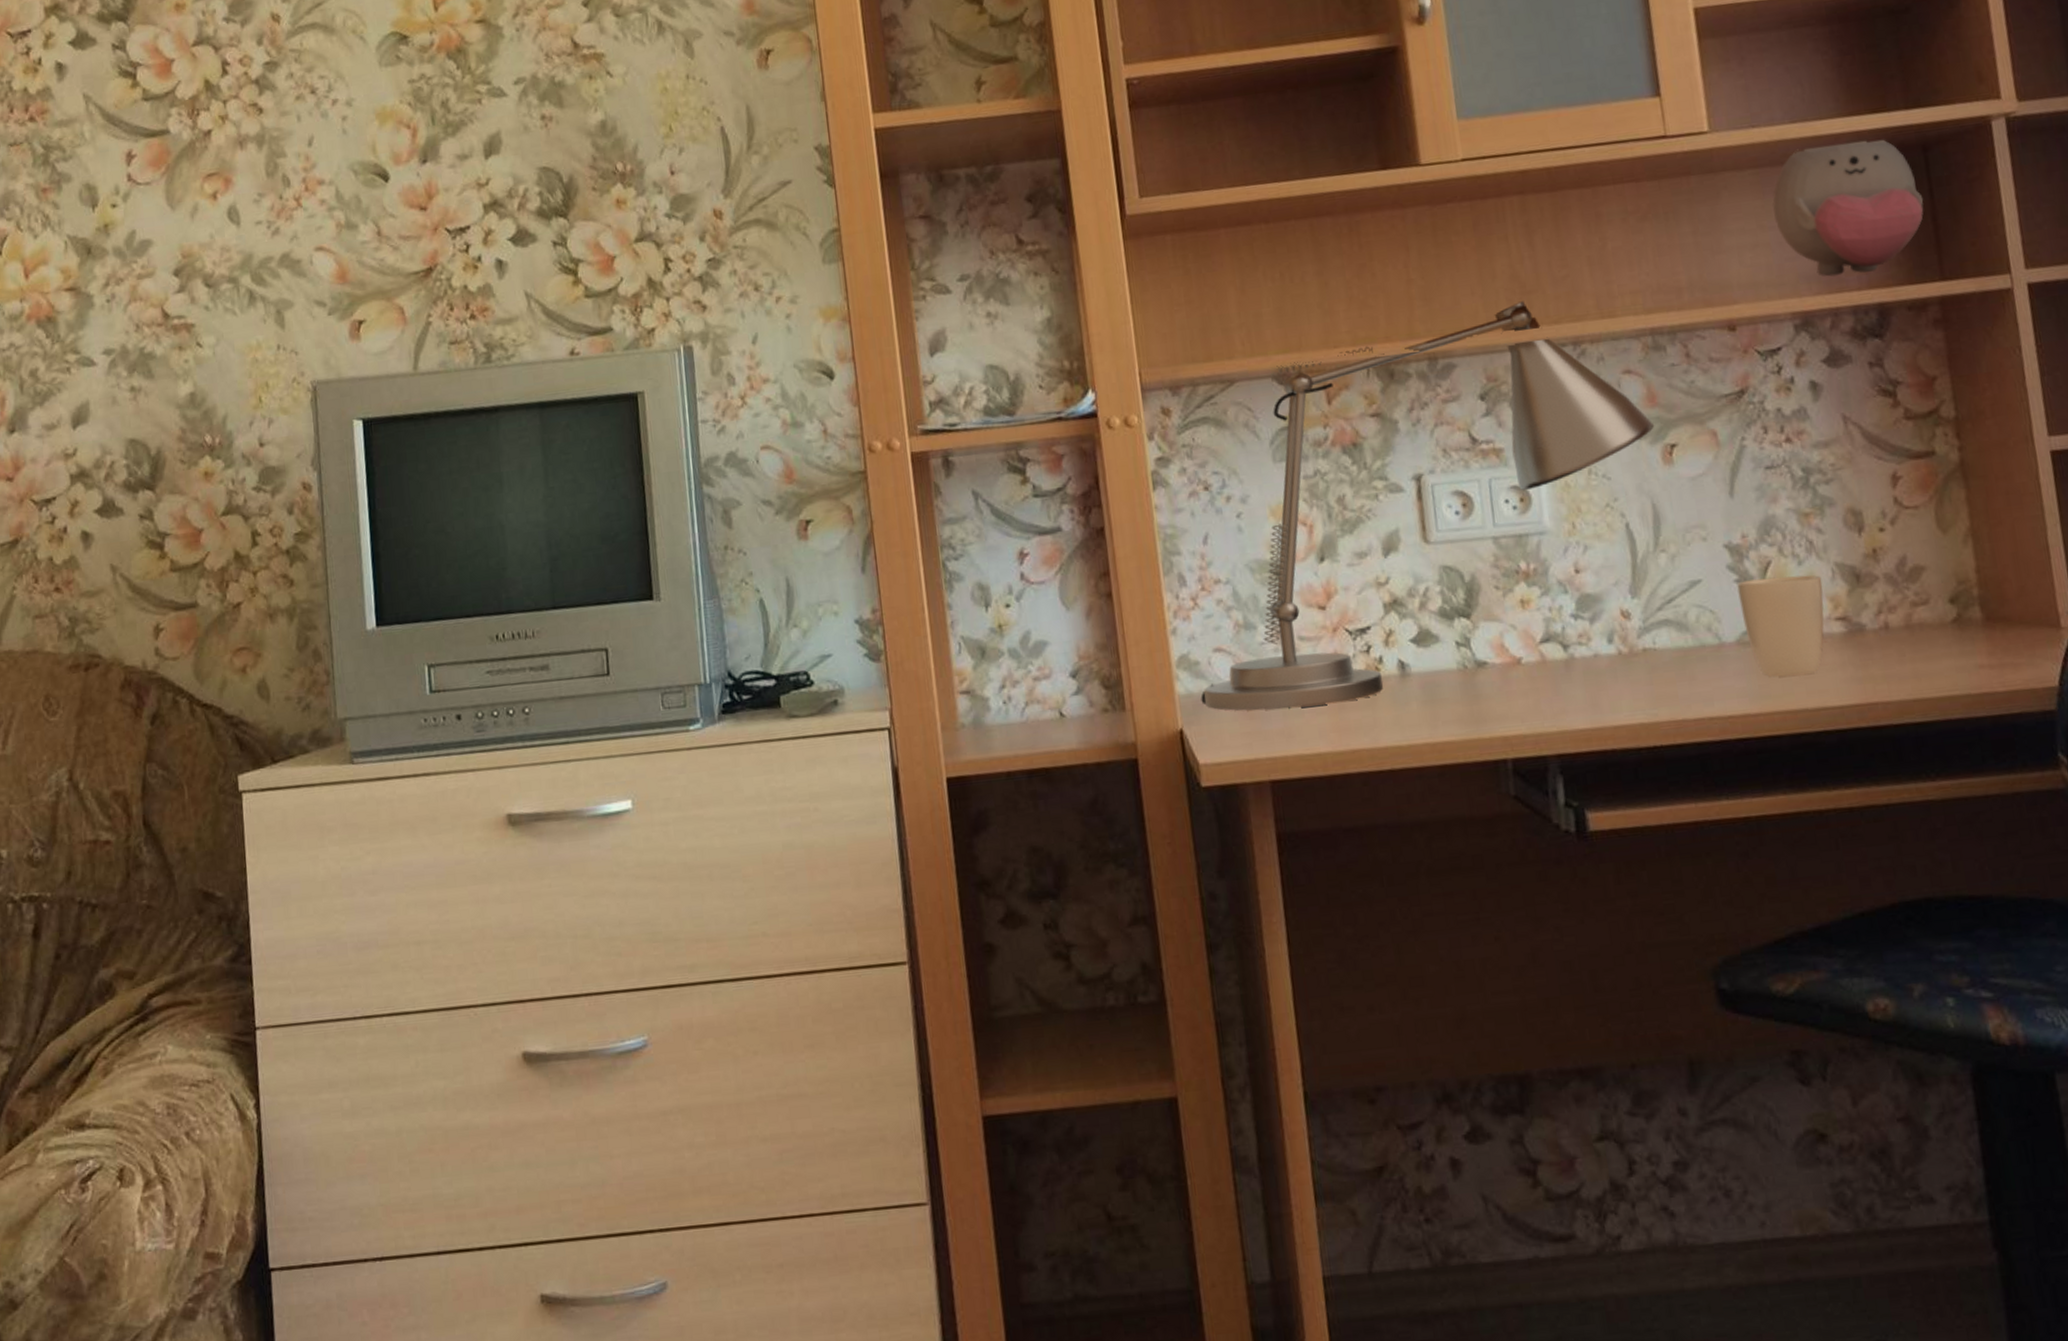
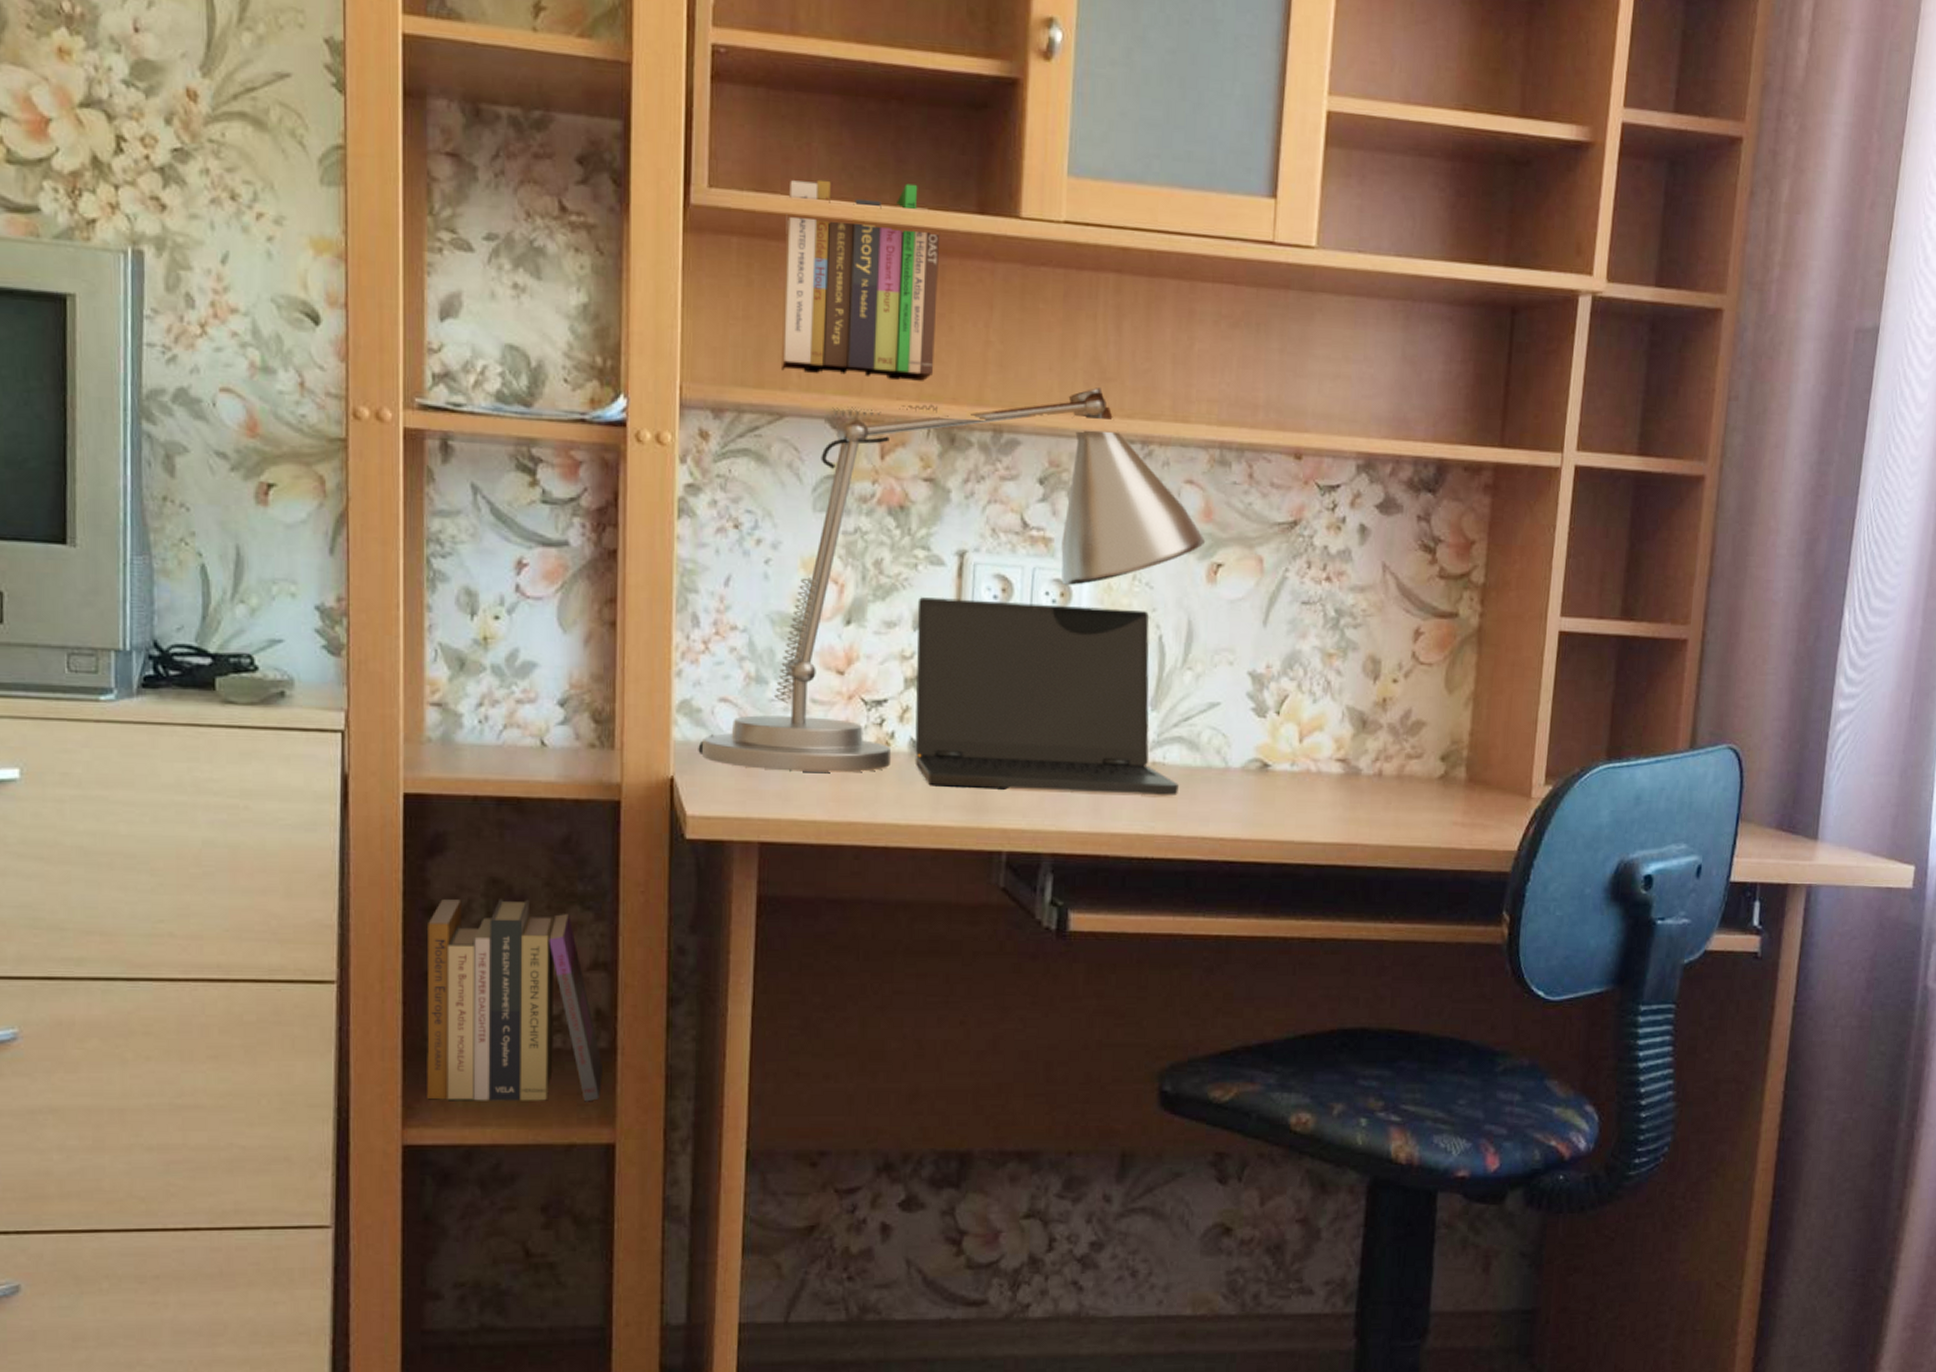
books: none [980,863,1157,1069] -> present [427,899,604,1102]
books: none [1208,156,1364,342] -> present [780,179,941,382]
laptop: none [1383,502,1676,704] -> present [914,597,1180,796]
mug: present [1737,575,1825,678] -> none [1251,710,1332,809]
plush toy: present [1772,139,1924,277] -> none [1361,285,1502,426]

